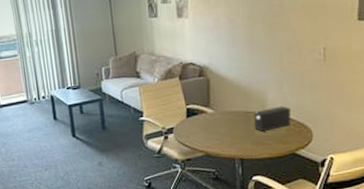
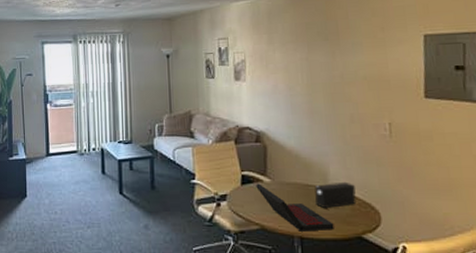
laptop: none [200,115,271,154] -> present [256,183,334,232]

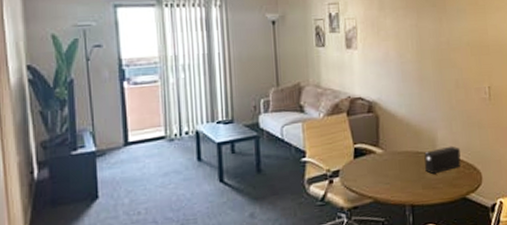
laptop: present [256,183,334,232] -> none [369,155,442,200]

